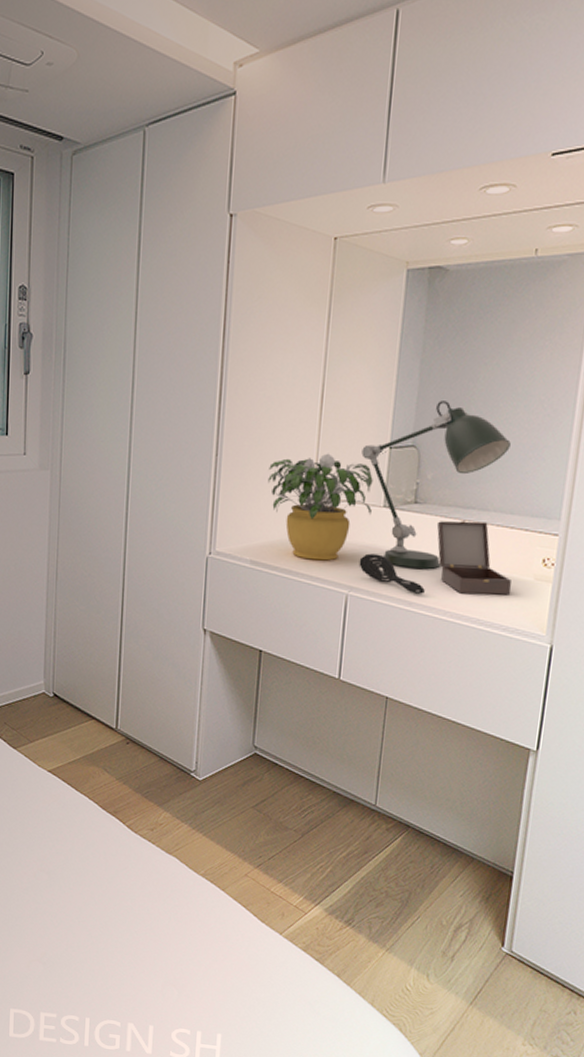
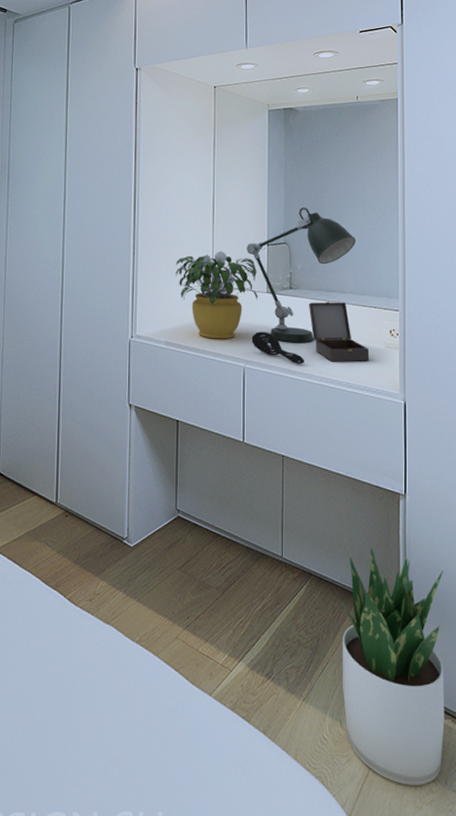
planter: none [432,805,575,1047] -> present [338,548,445,785]

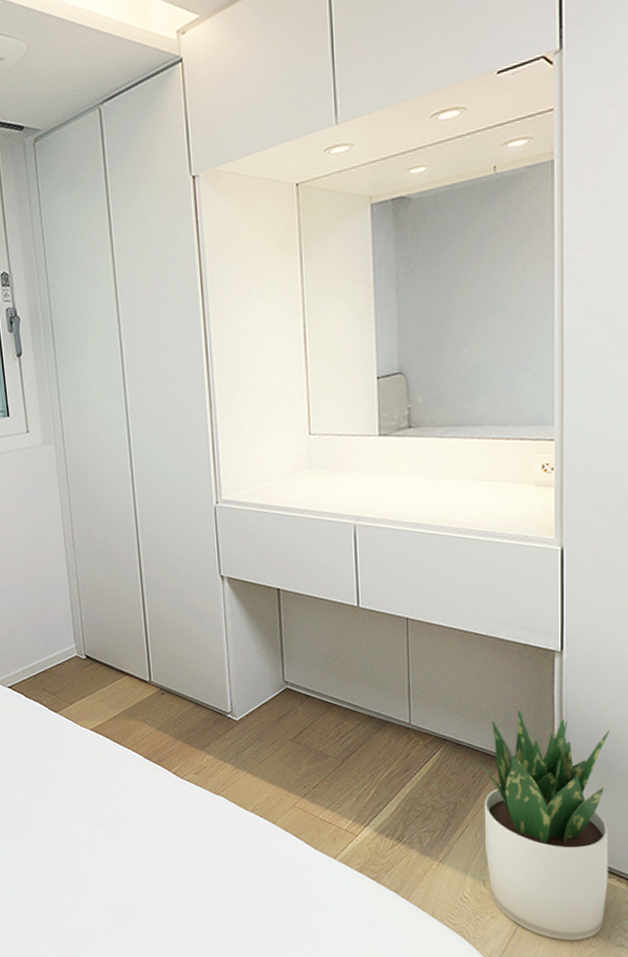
potted flower: present [176,250,258,339] -> none [263,391,368,496]
desk lamp: present [247,208,356,342] -> none [350,325,495,491]
hairbrush: present [251,331,304,365] -> none [362,481,430,516]
jewelry box: present [308,301,370,362] -> none [433,437,515,509]

